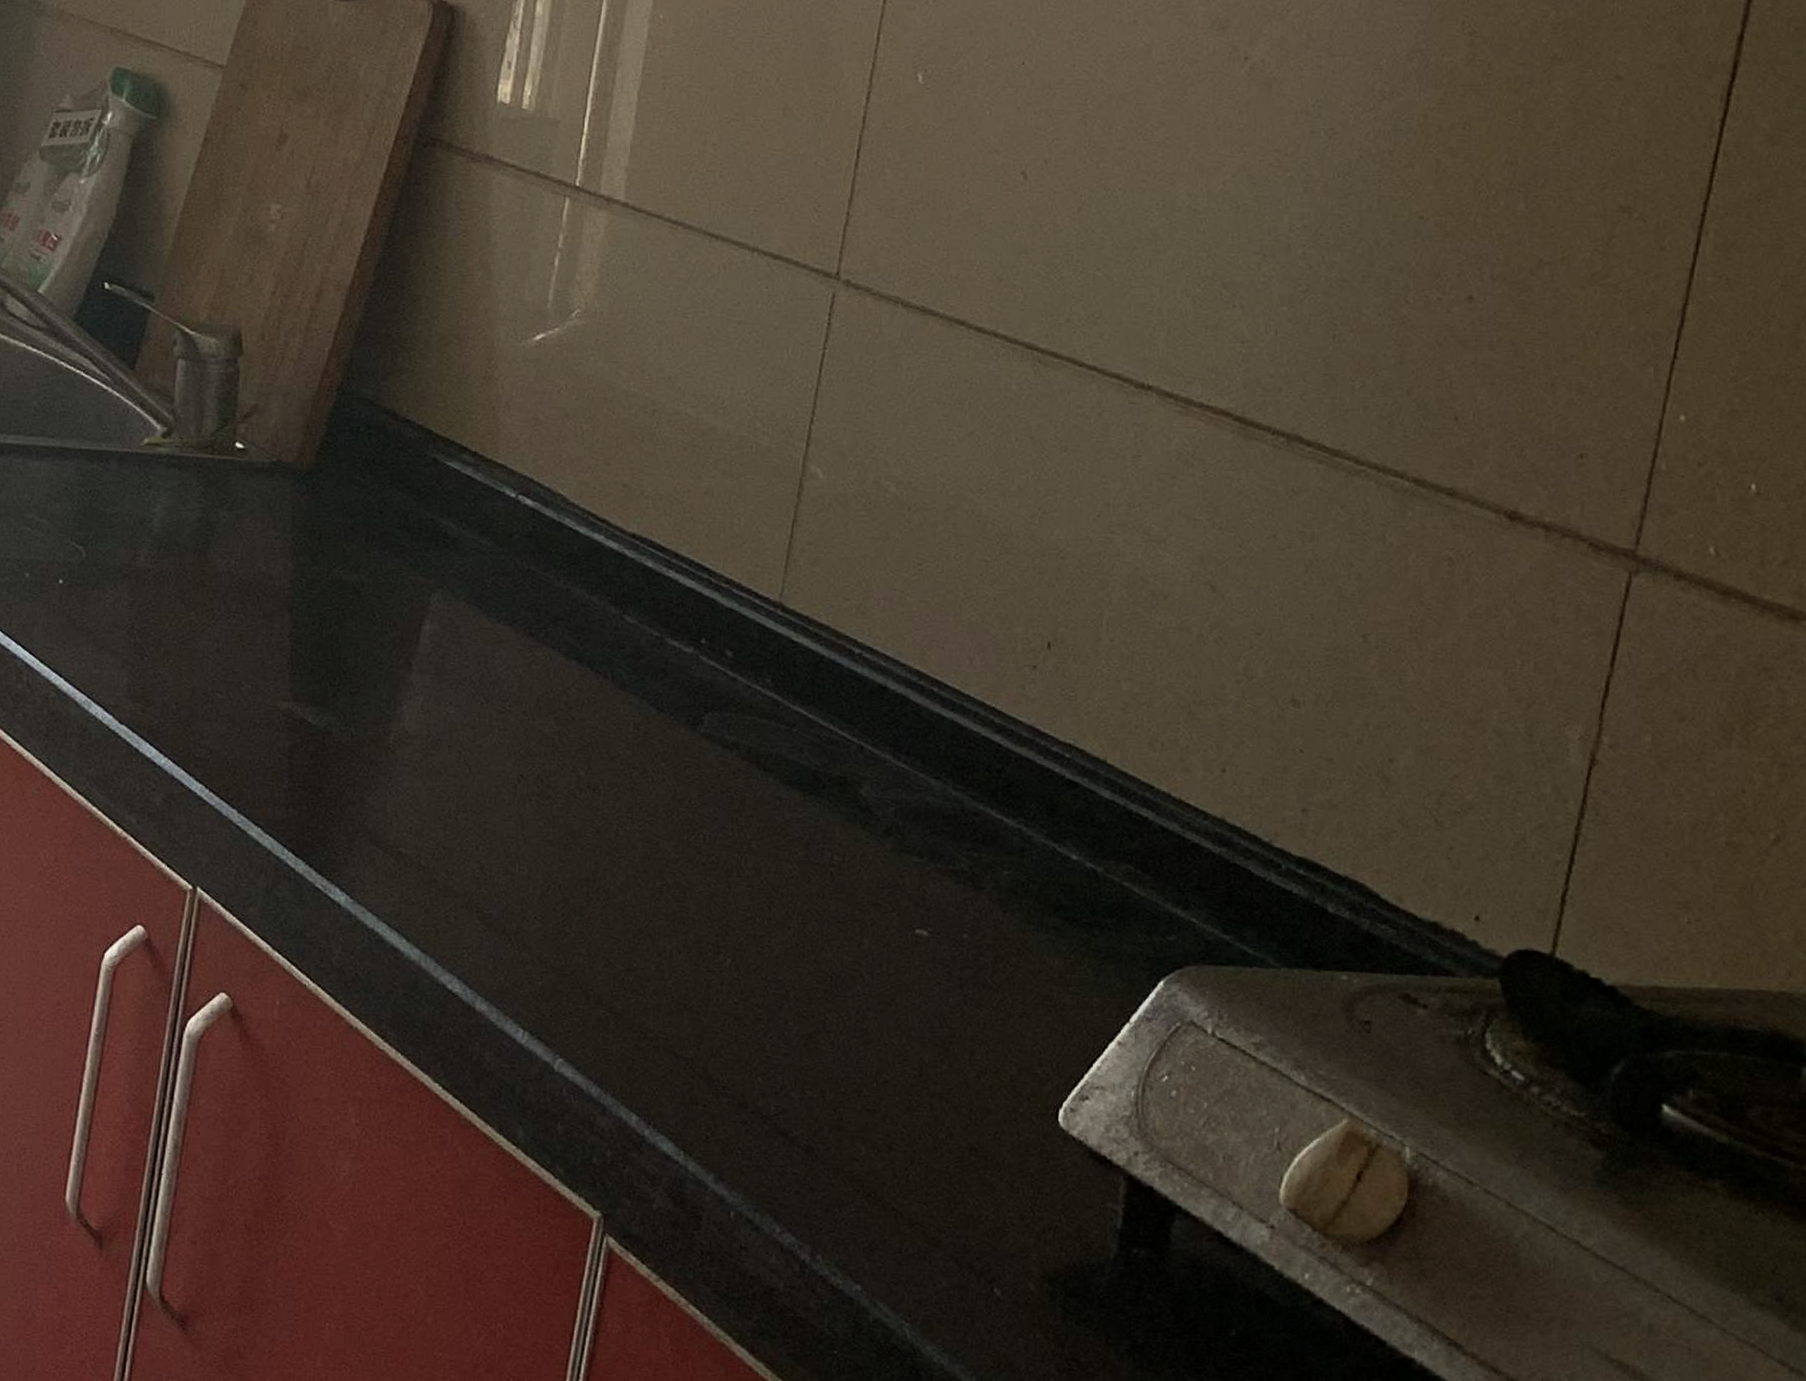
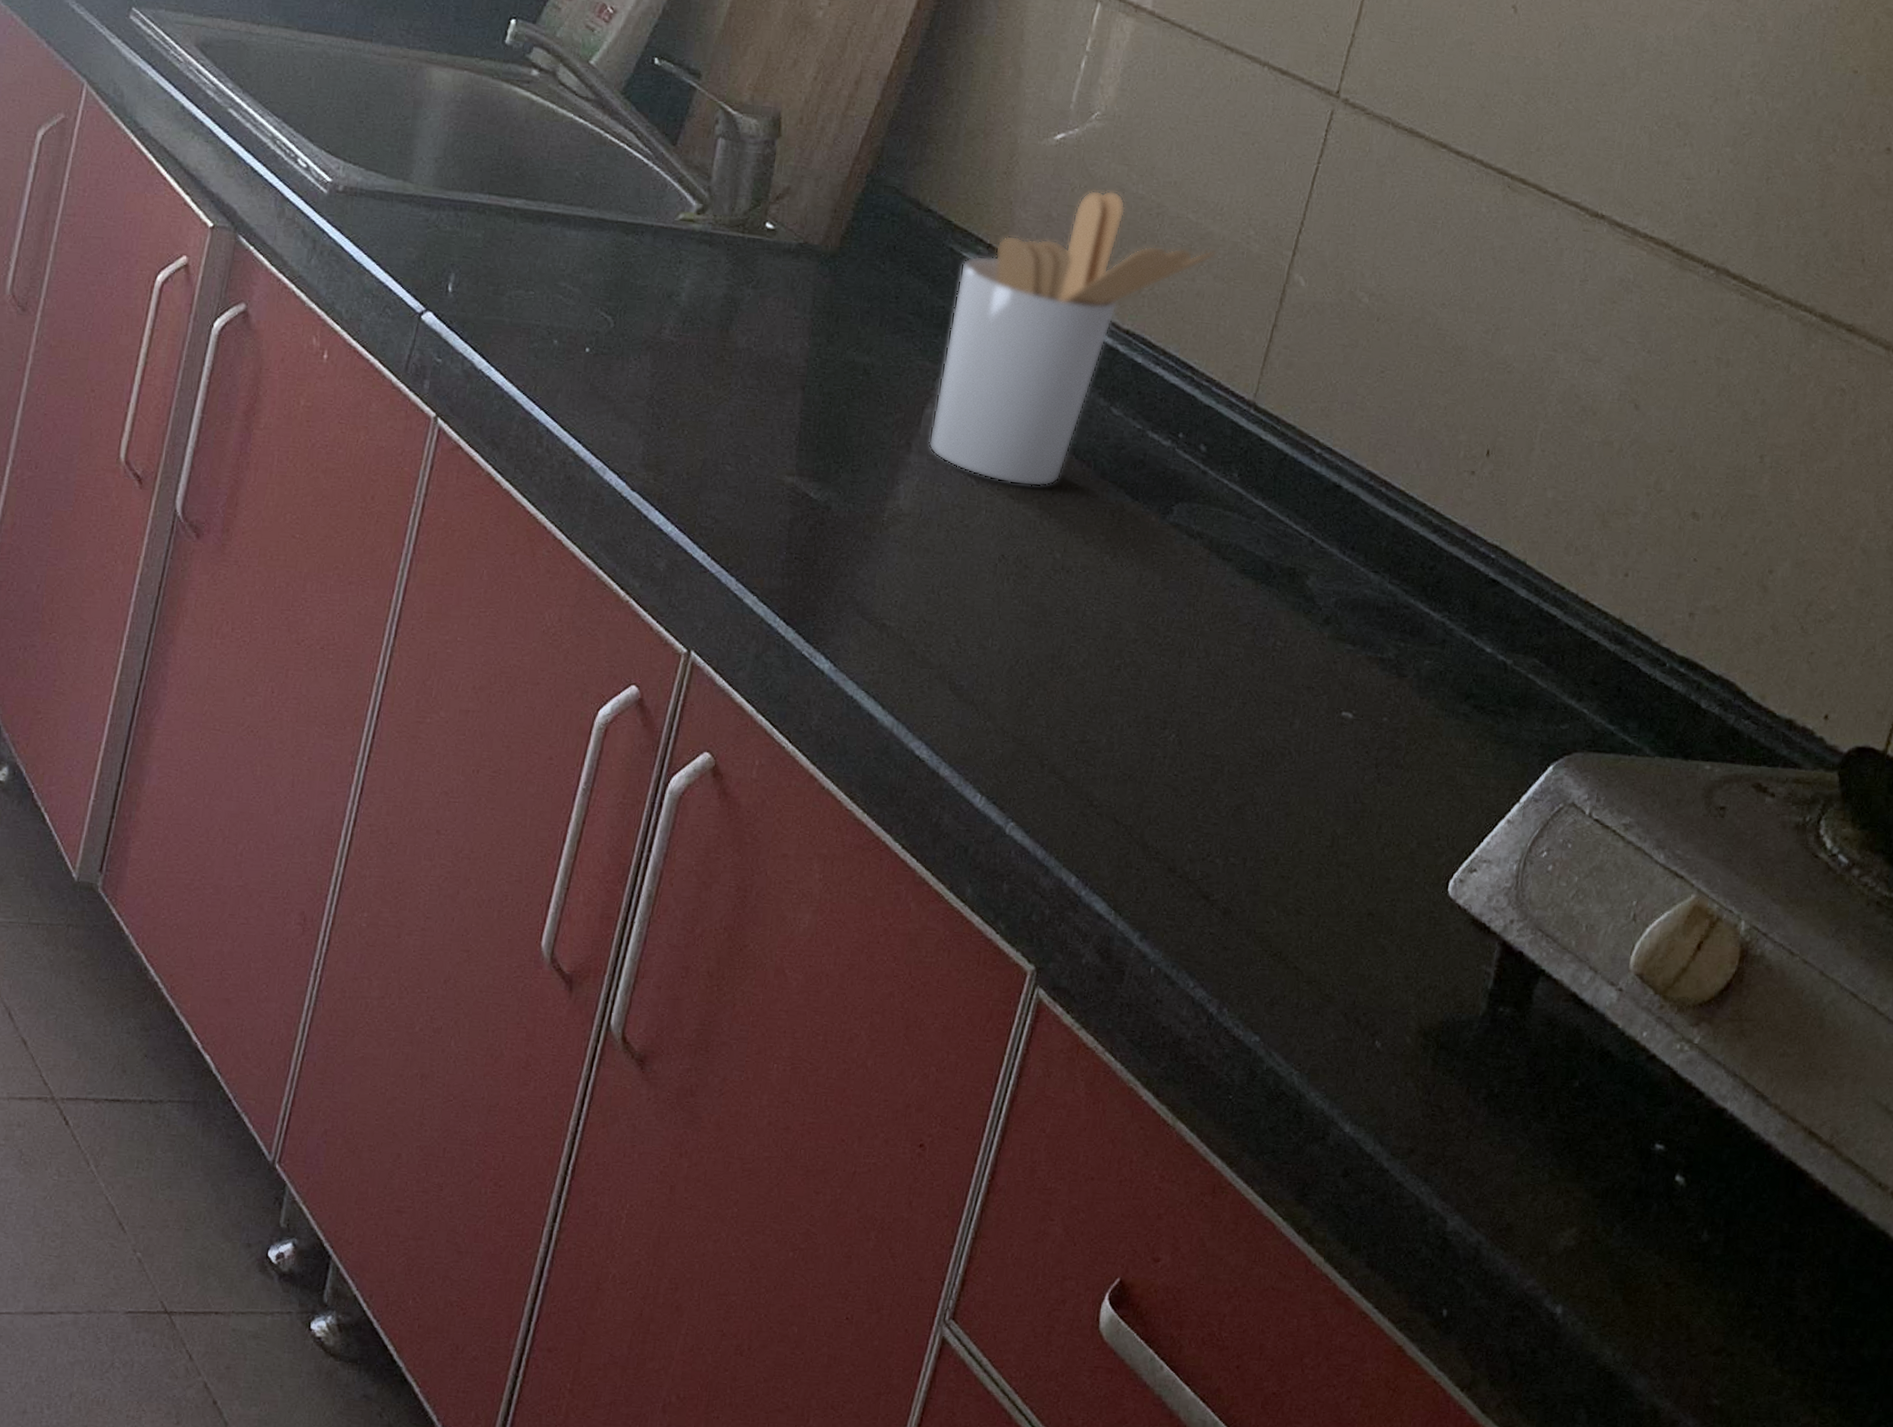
utensil holder: none [430,390,723,702] -> present [928,190,1218,487]

